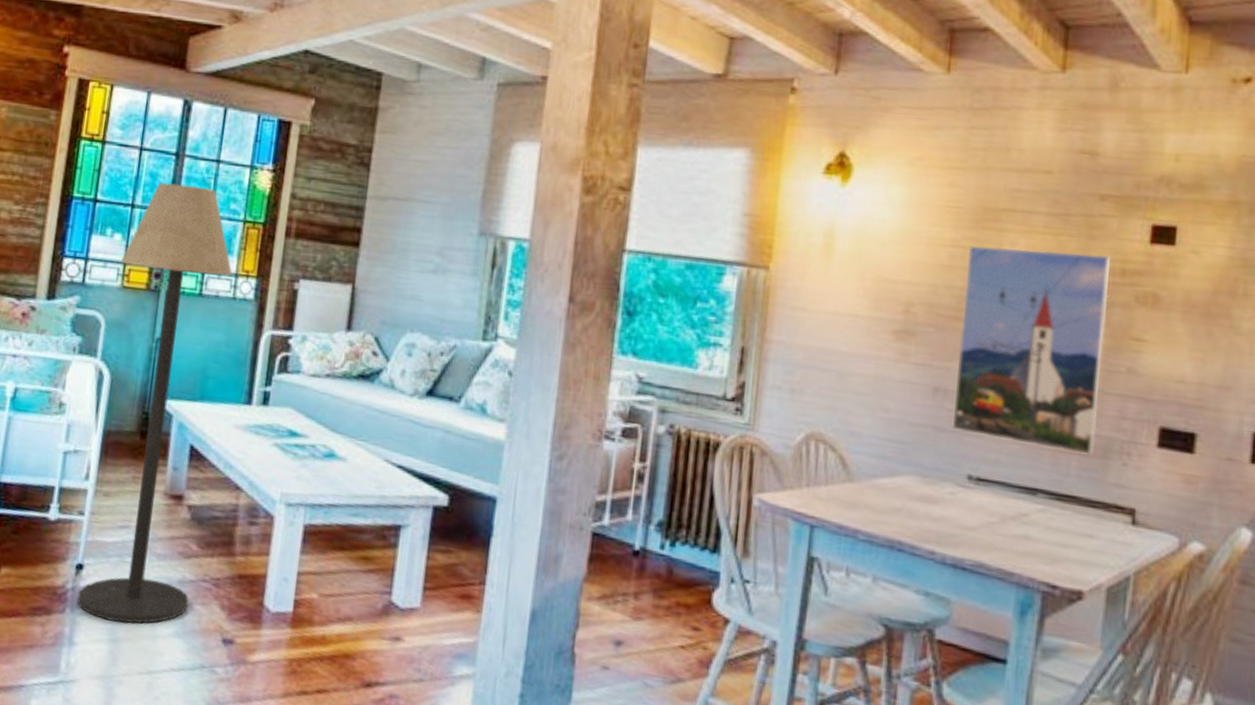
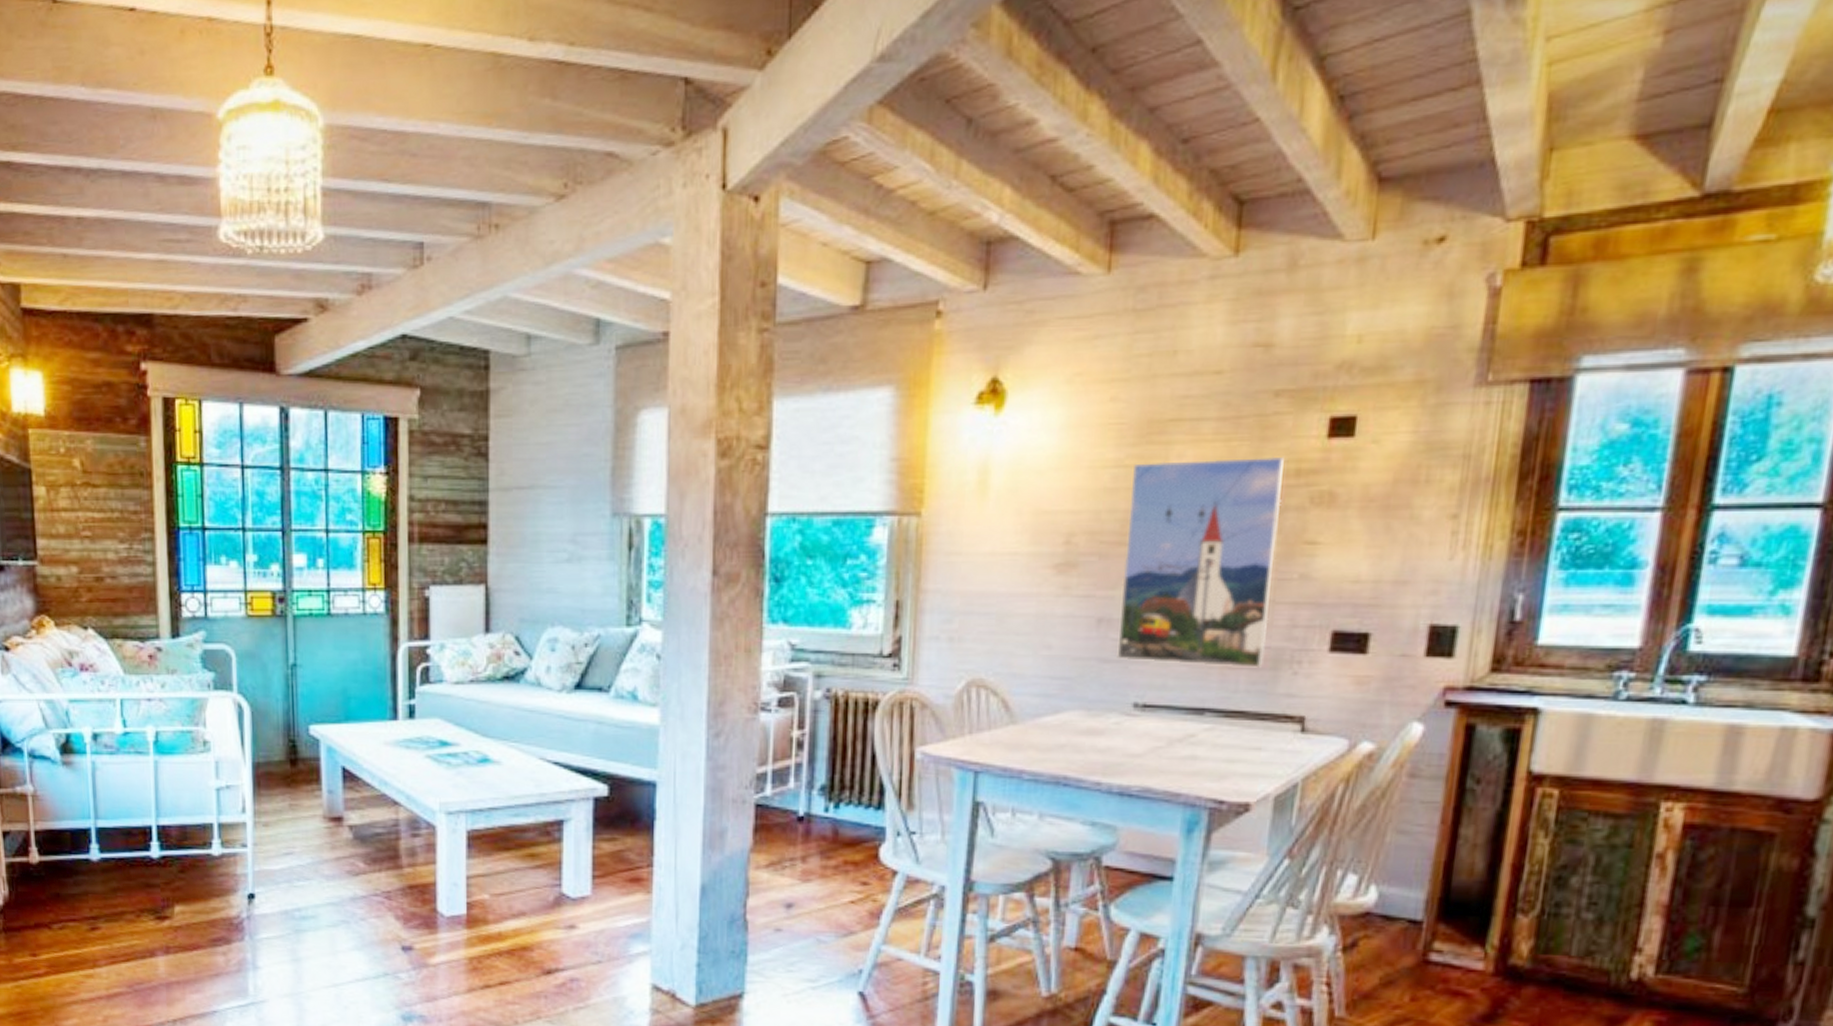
floor lamp: present [77,182,233,624] -> none [240,500,364,943]

